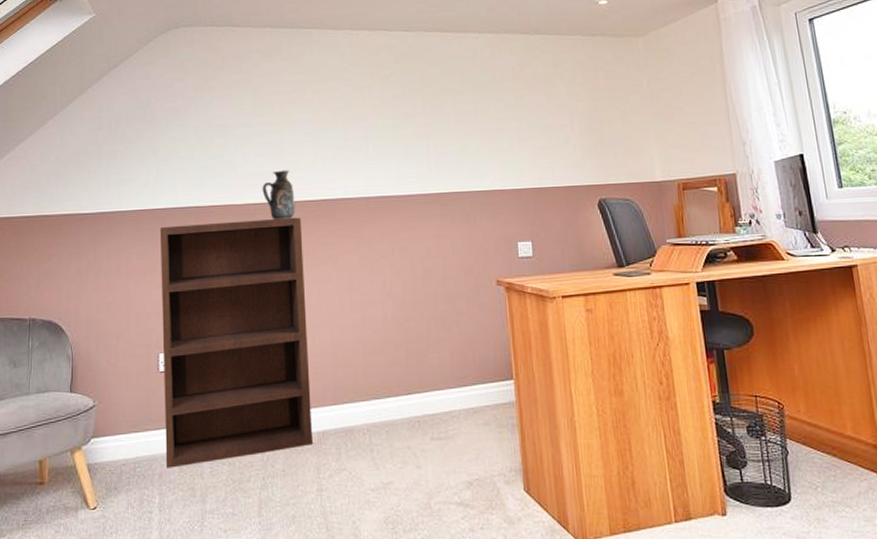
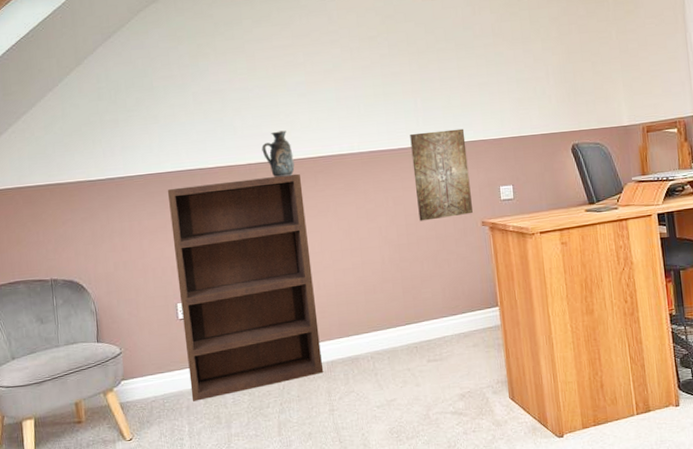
wall art: none [421,176,487,277] -> present [410,128,473,221]

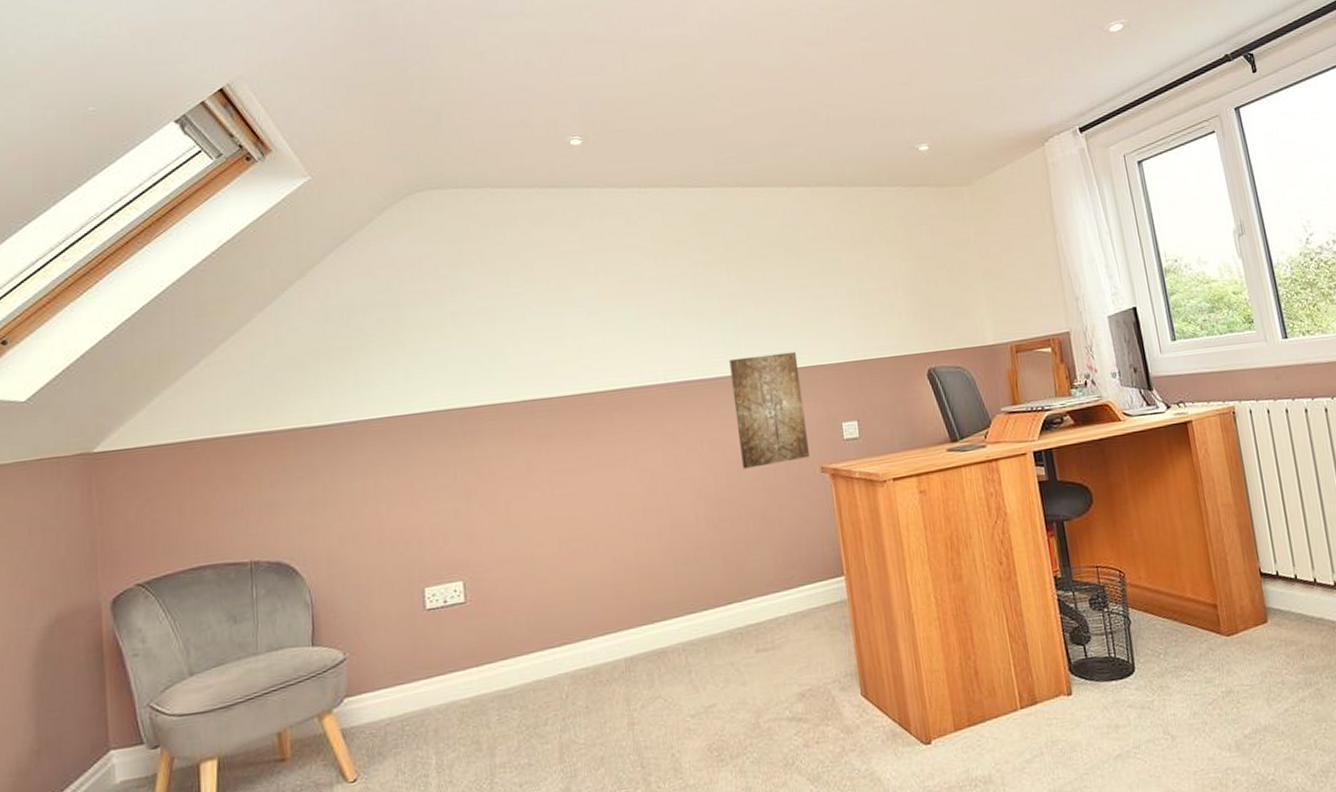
bookcase: present [167,173,323,401] -> none [414,412,619,722]
decorative vase: present [261,130,295,178] -> none [540,357,583,418]

